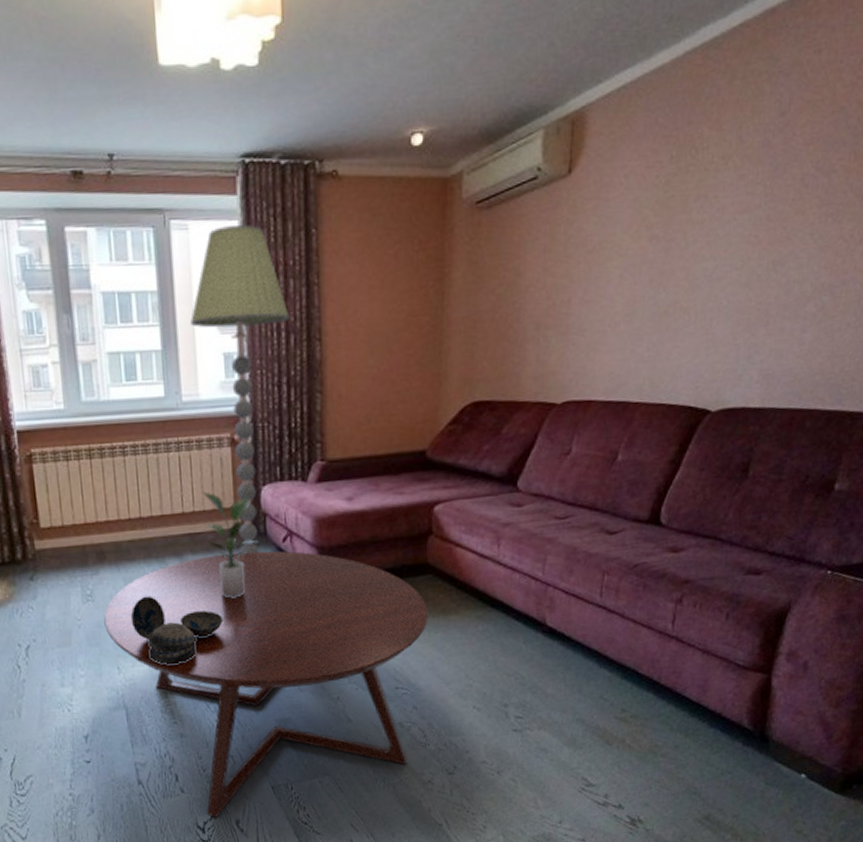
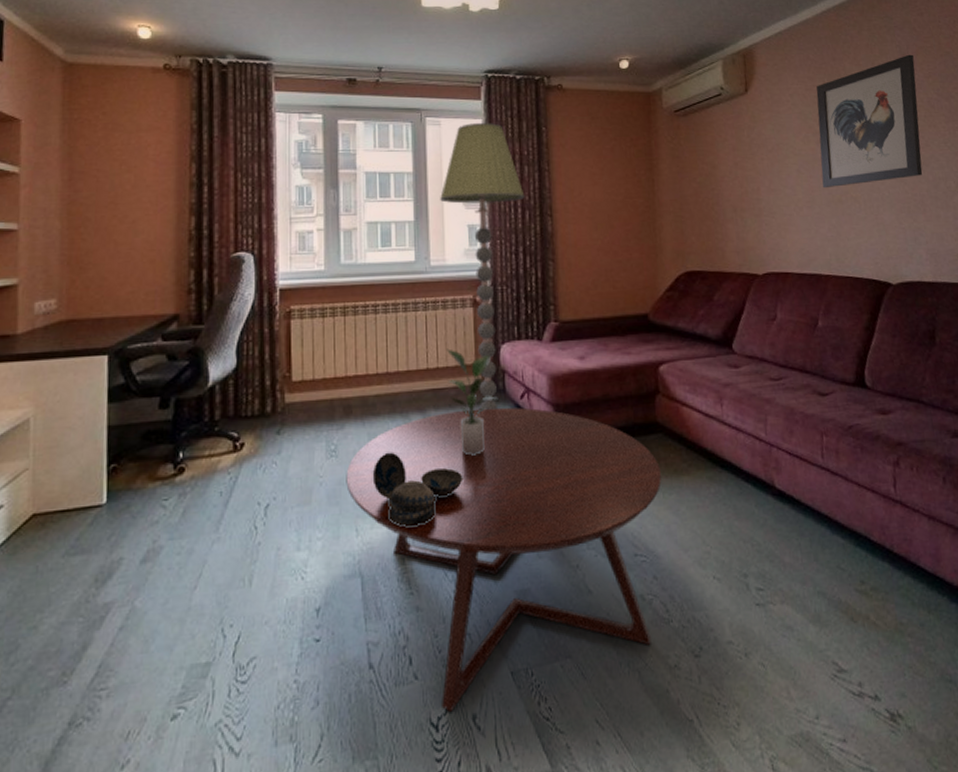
wall art: none [647,112,796,298] -> present [816,54,923,189]

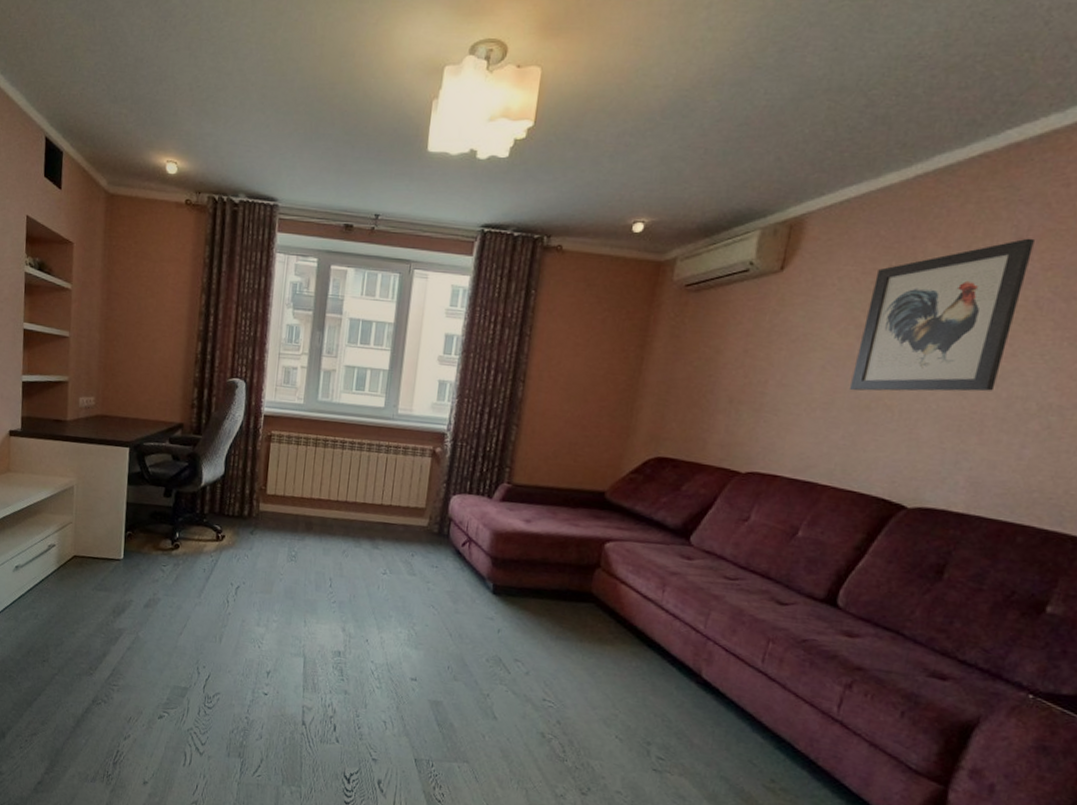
coffee table: present [346,407,662,713] -> none [300,544,585,774]
decorative bowl: present [372,452,463,526] -> none [322,566,399,630]
floor lamp: present [440,123,525,410] -> none [416,279,501,551]
potted plant: present [447,348,497,456] -> none [398,490,440,586]

